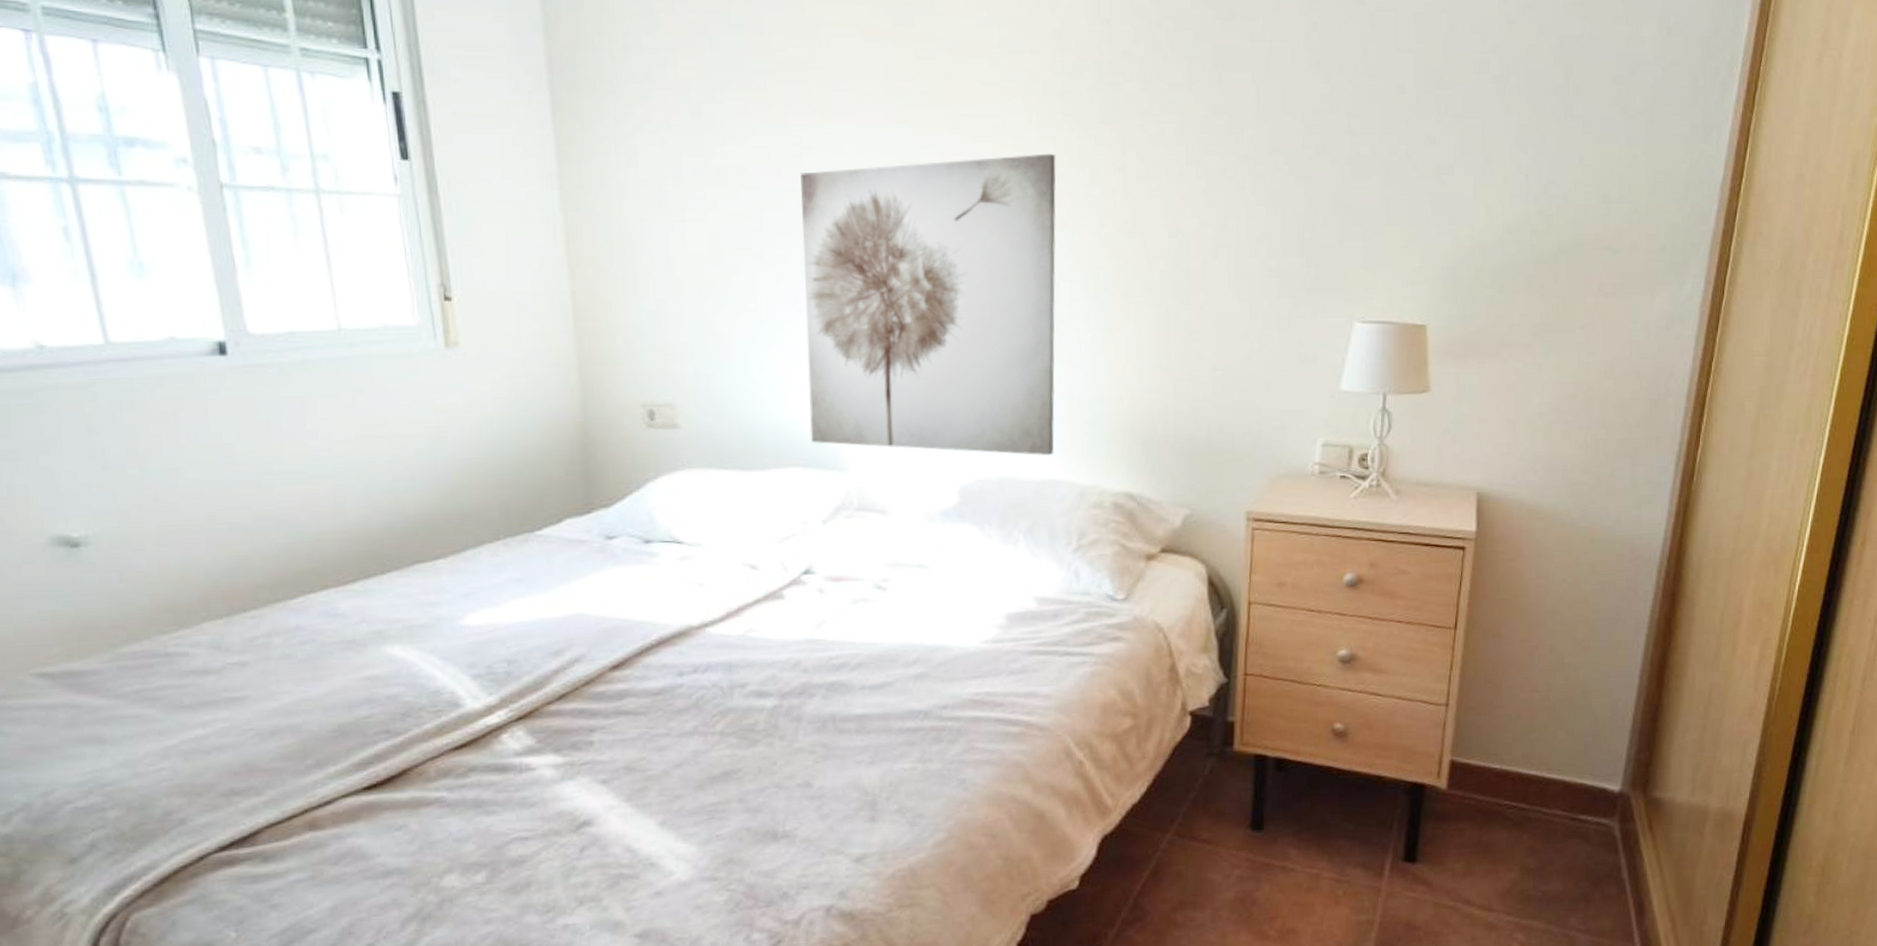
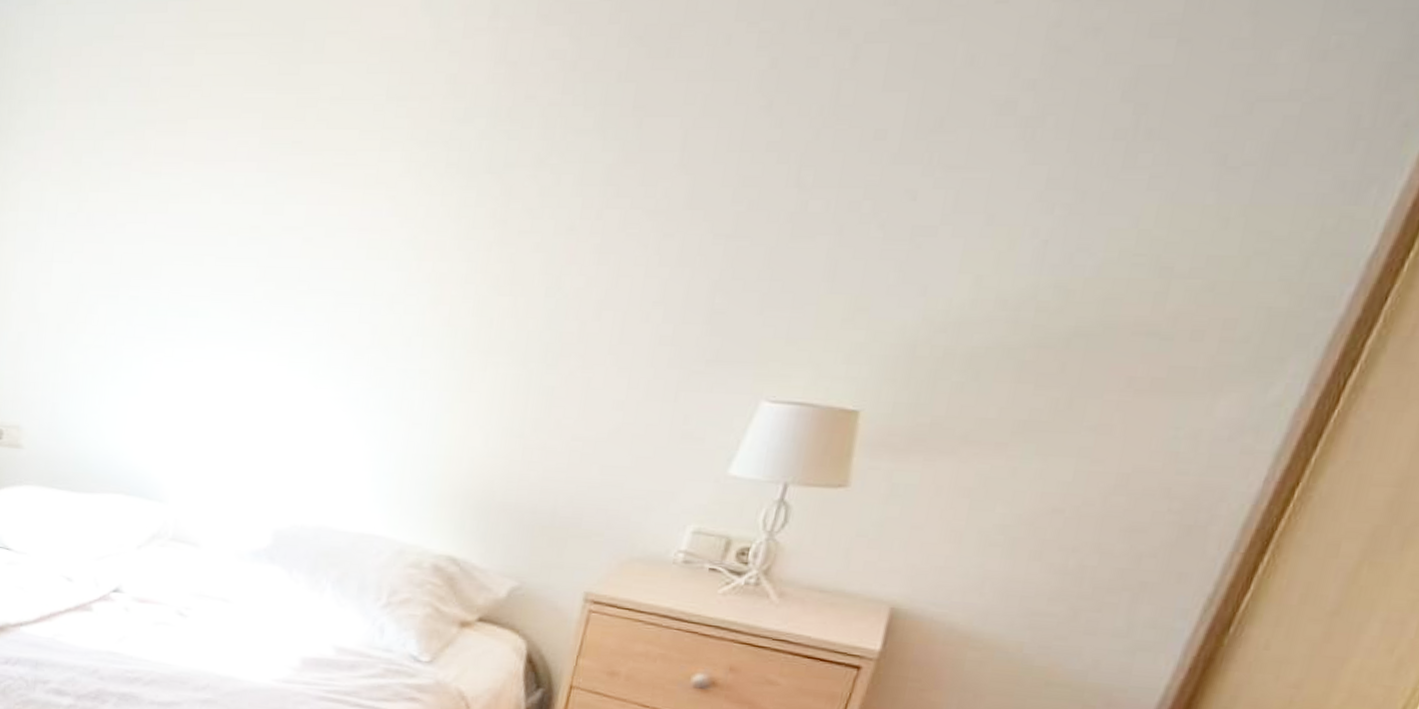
wall art: present [800,153,1056,456] -> none [137,204,430,511]

